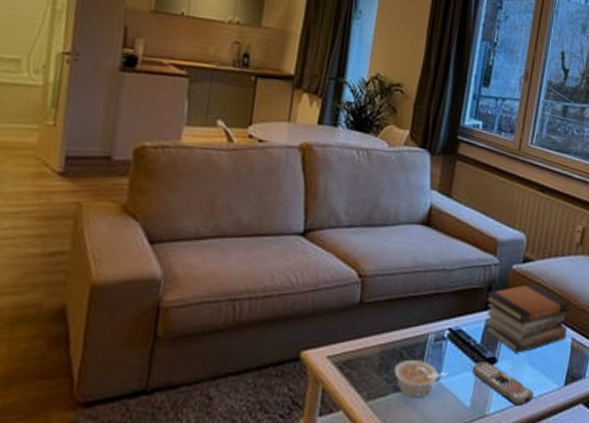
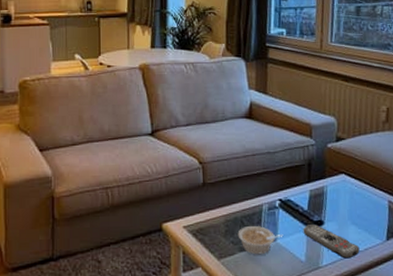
book stack: present [485,284,571,353] -> none [307,158,385,216]

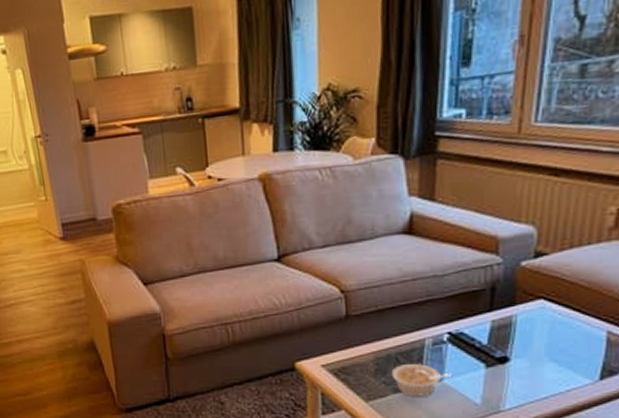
remote control: present [303,224,360,259] -> none [479,361,559,402]

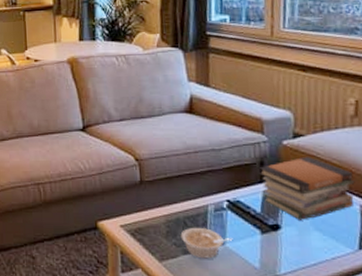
book stack: none [488,279,605,351] -> present [259,157,355,220]

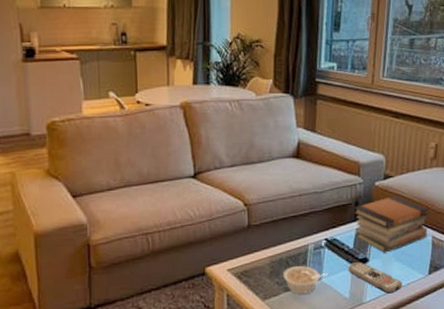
remote control: none [256,229,326,268] -> present [348,262,402,294]

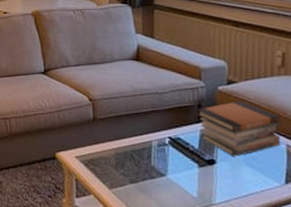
legume: present [283,265,328,294] -> none [128,159,174,188]
remote control: present [348,262,402,294] -> none [194,163,256,199]

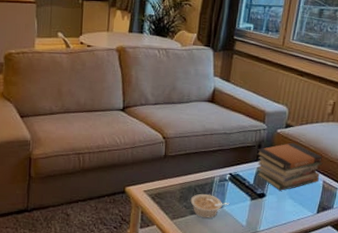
legume: none [128,159,174,188] -> present [190,193,230,218]

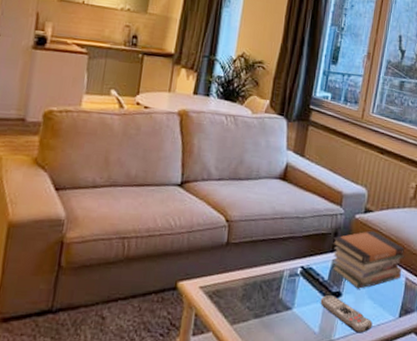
legume: present [190,193,230,218] -> none [254,291,301,323]
remote control: none [247,196,293,226] -> present [320,295,373,333]

